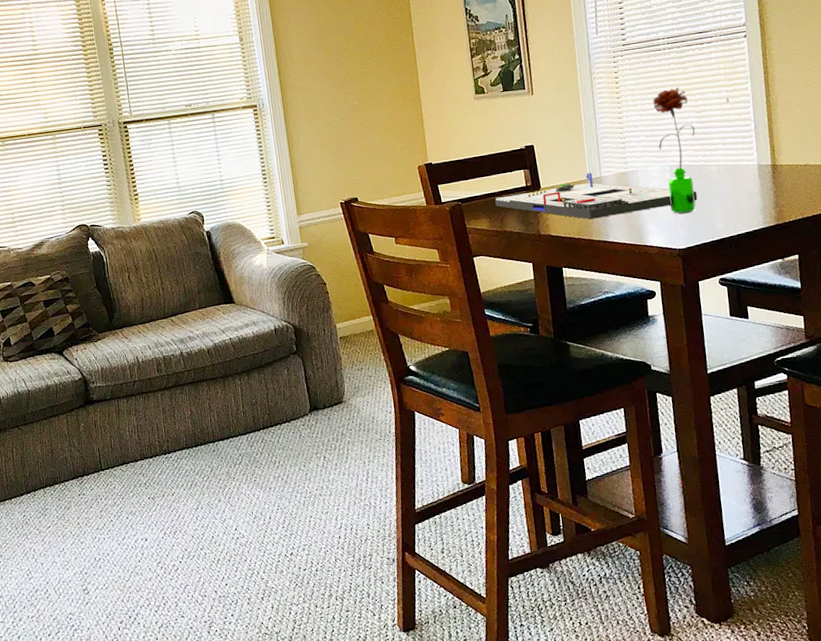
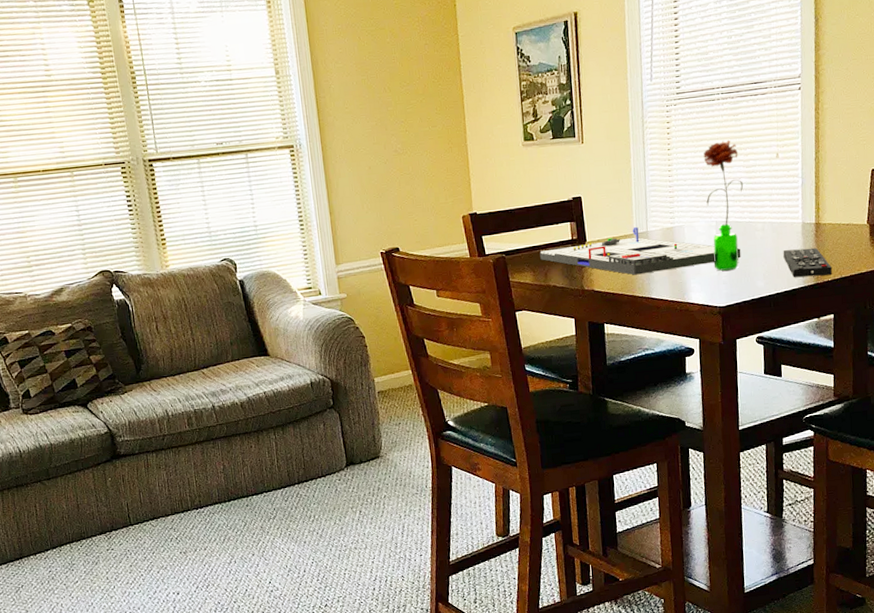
remote control: none [740,189,793,219] -> present [783,247,833,277]

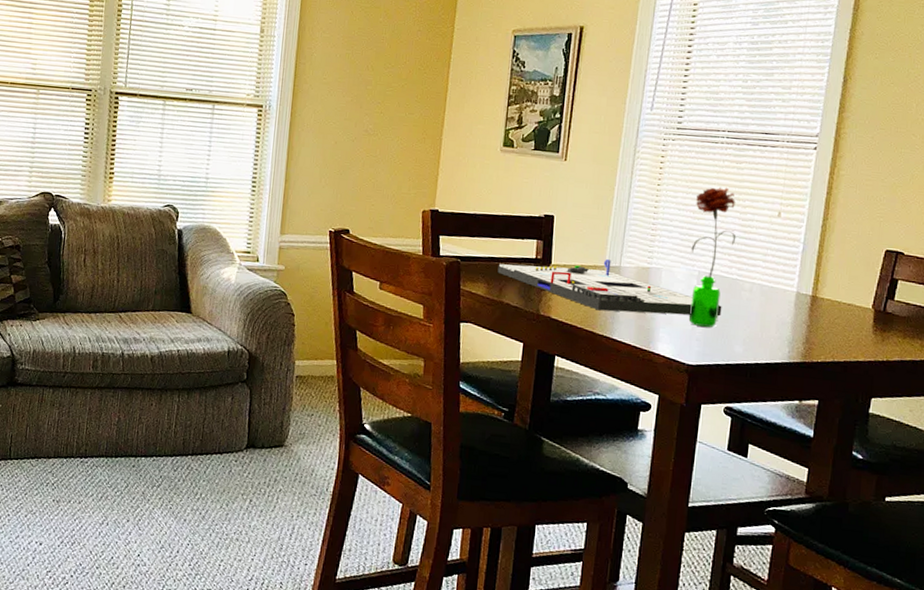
remote control: present [783,247,833,277] -> none [769,318,825,357]

